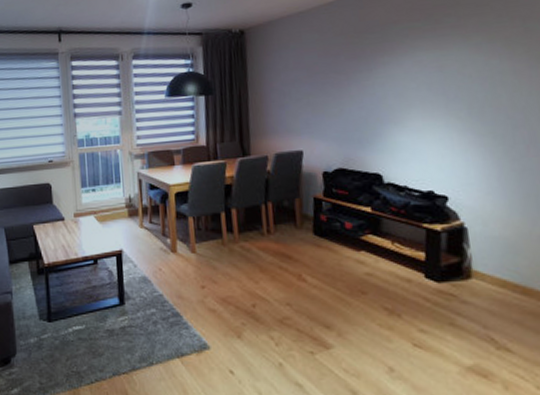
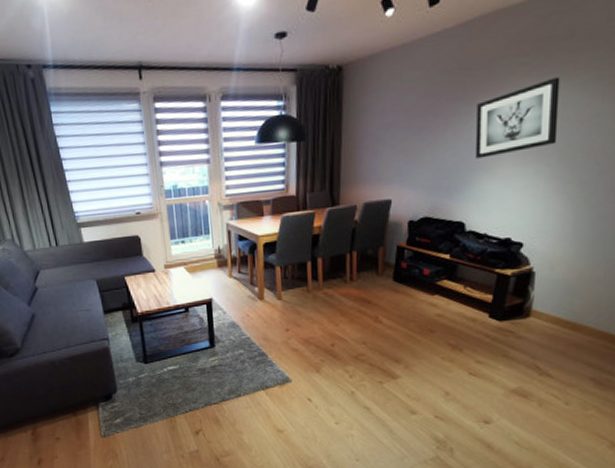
wall art: none [377,38,463,112] -> present [474,76,560,159]

